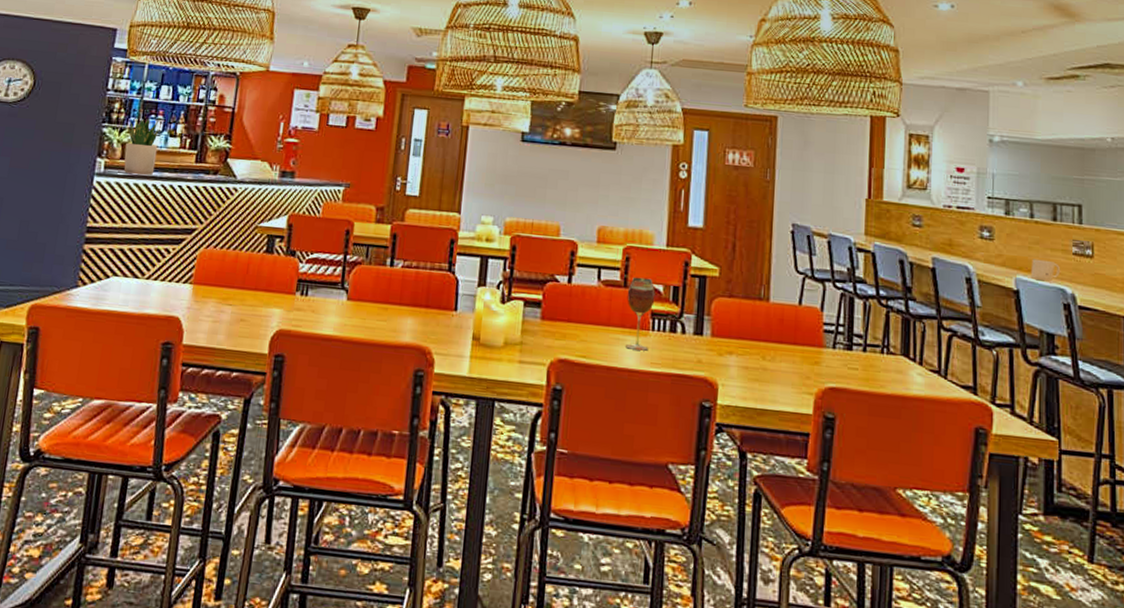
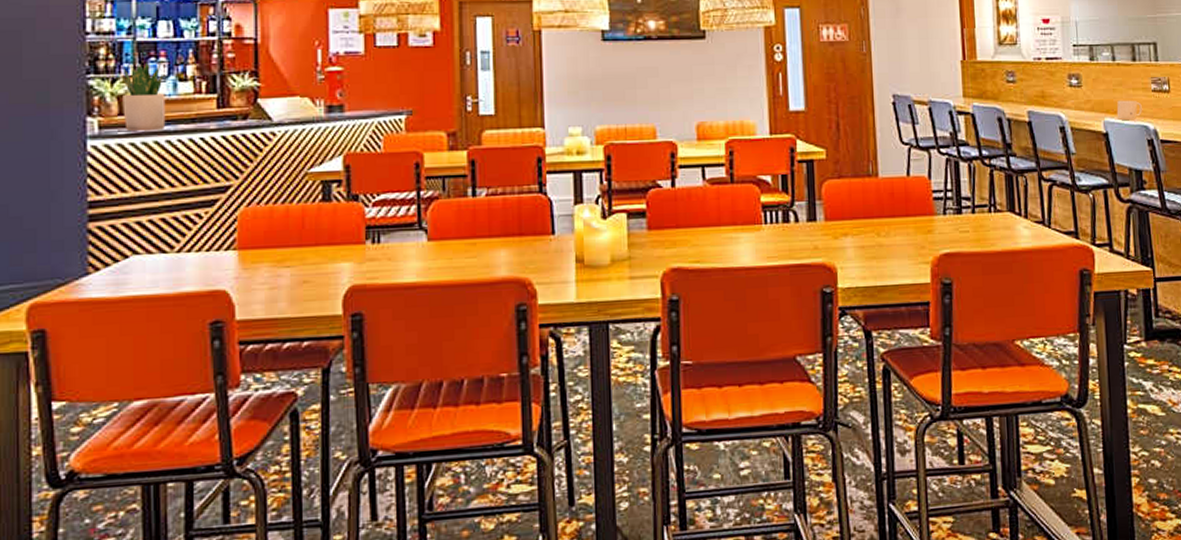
wineglass: present [626,277,655,351] -> none [735,170,764,247]

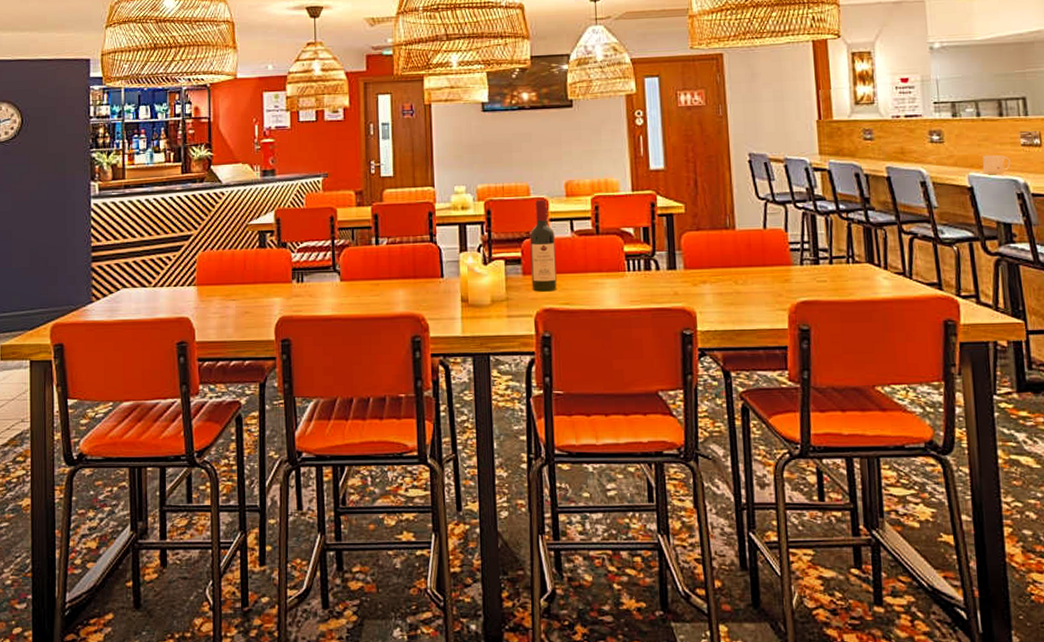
planter: present [122,60,166,132] -> none [115,136,145,193]
wine bottle: none [656,143,686,249] -> present [529,200,557,292]

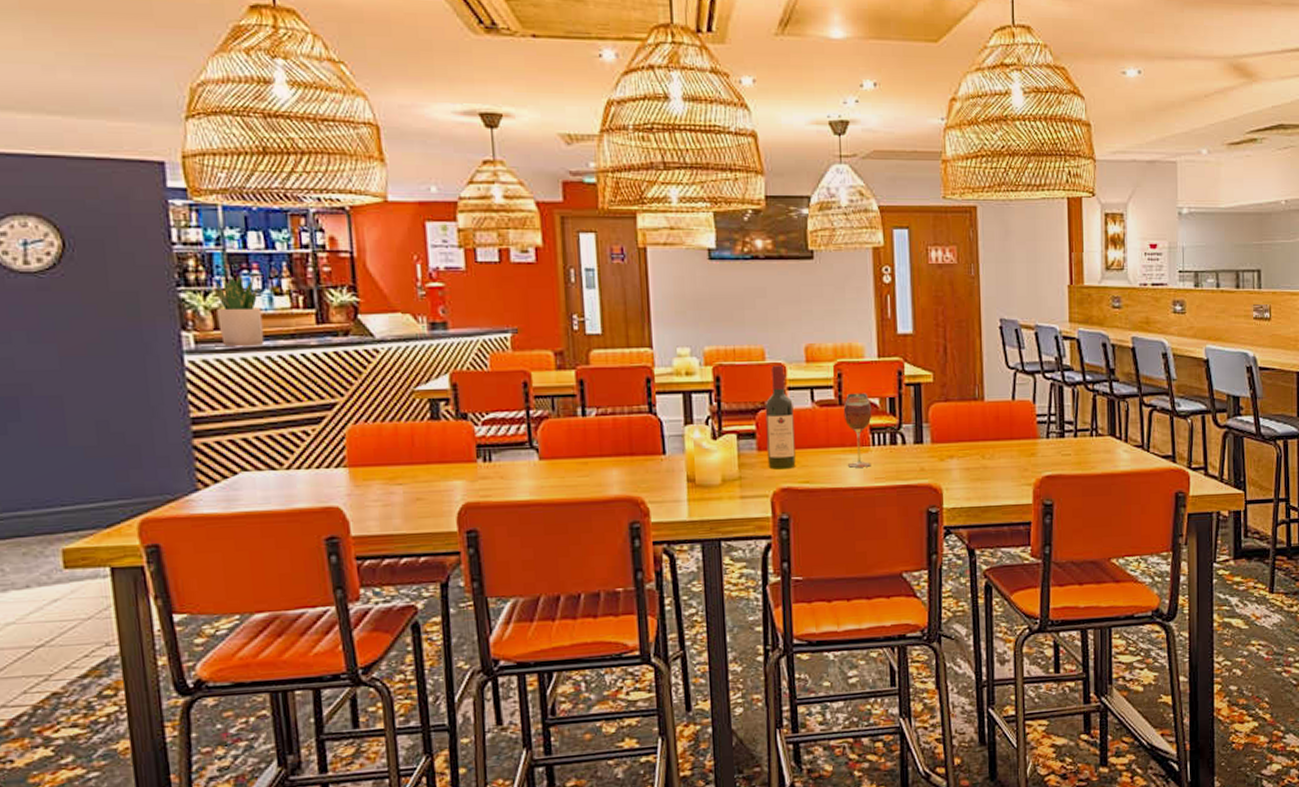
planter: none [115,136,145,193] -> present [215,273,265,347]
wineglass: none [600,223,627,291] -> present [843,393,872,468]
mug: present [982,154,1012,175] -> none [1218,327,1244,348]

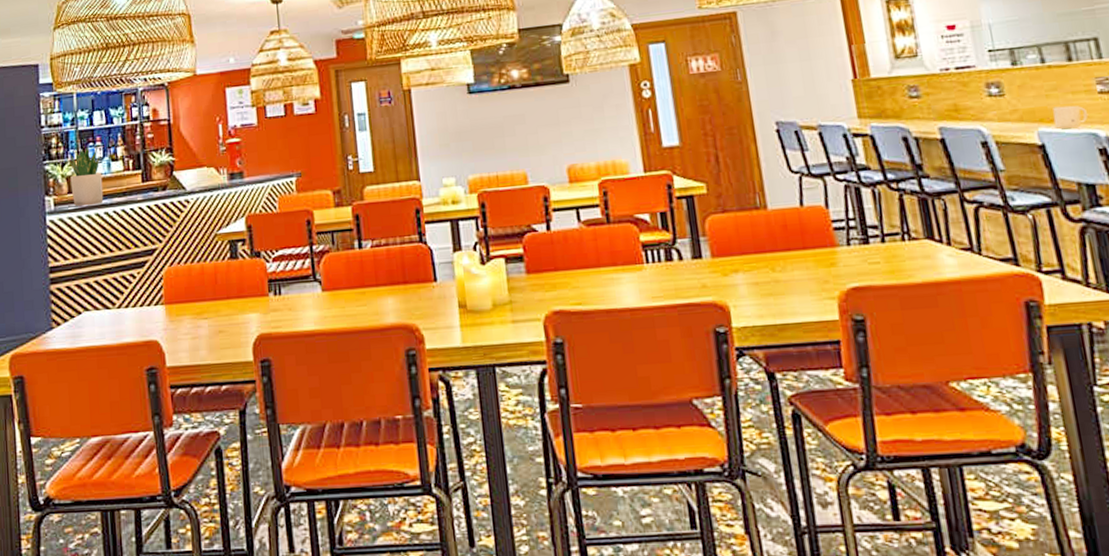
wine bottle: present [765,365,796,470] -> none [531,187,567,292]
wineglass: present [843,393,872,468] -> none [611,209,647,287]
mug: none [1218,327,1244,348] -> present [1052,105,1089,130]

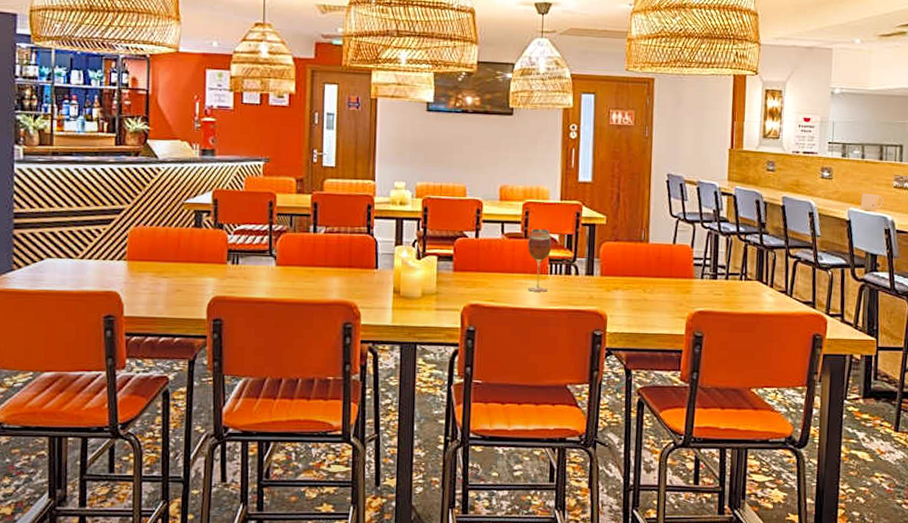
planter: present [69,144,104,207] -> none [42,102,76,161]
wineglass: none [611,209,647,287] -> present [527,228,552,292]

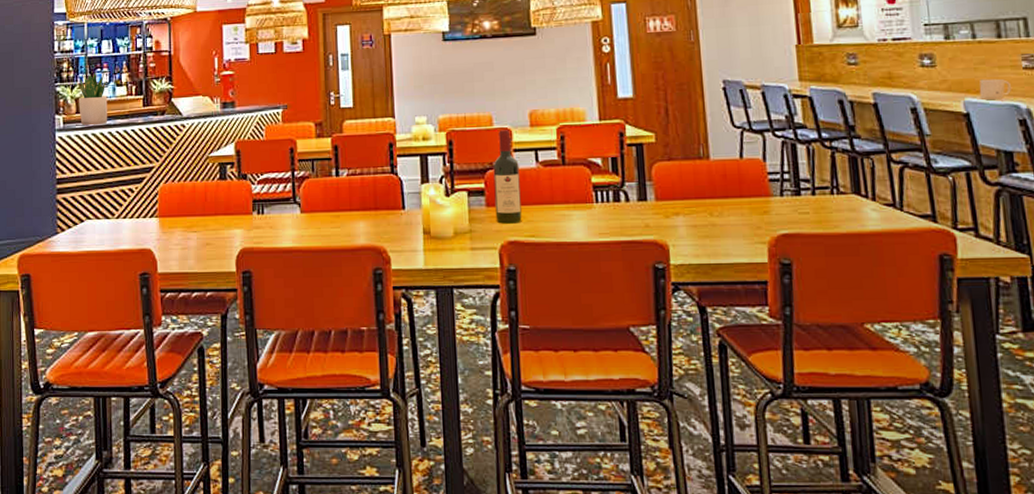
planter: none [42,102,76,161] -> present [78,70,108,126]
wine bottle: none [461,201,486,289] -> present [493,130,522,224]
wineglass: present [527,228,552,292] -> none [566,153,595,223]

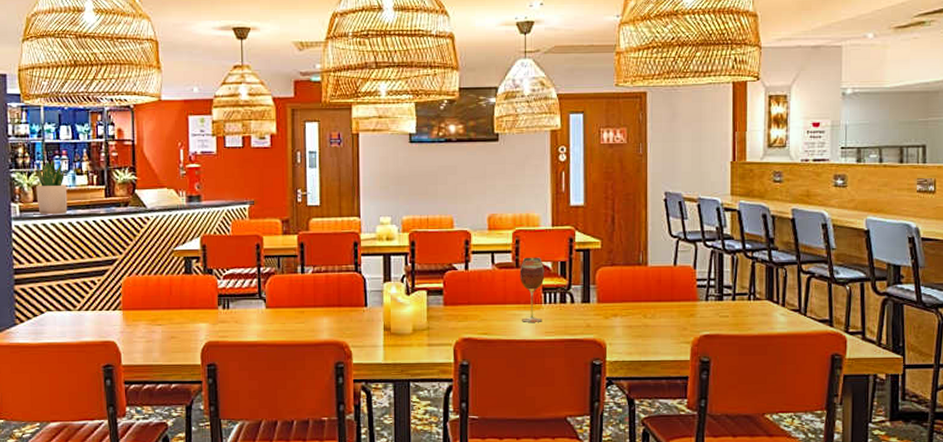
wine bottle: present [493,130,522,224] -> none [452,232,476,322]
wineglass: none [566,153,595,223] -> present [519,257,545,322]
mug: present [979,78,1012,101] -> none [879,200,907,219]

